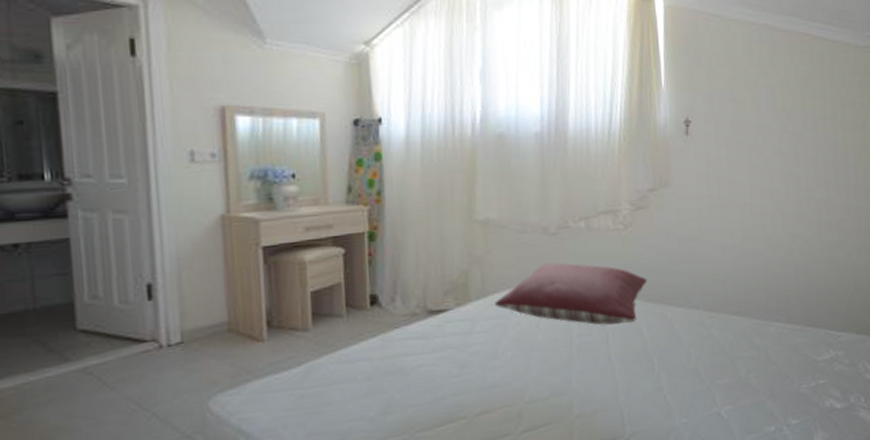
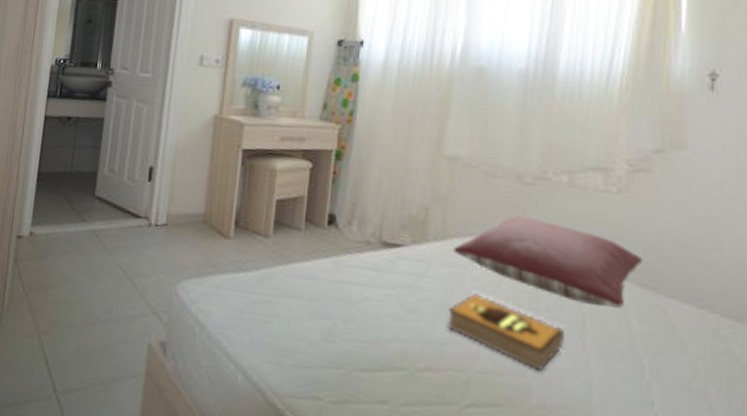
hardback book: none [496,337,594,388] -> present [446,293,564,371]

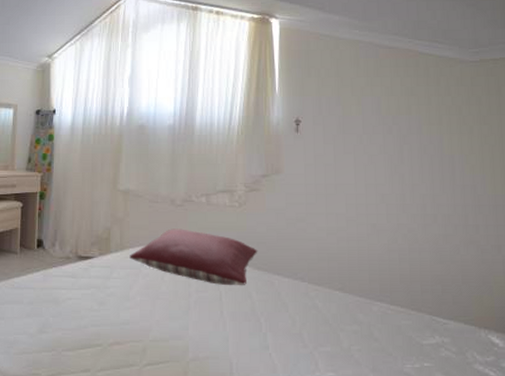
hardback book: present [446,293,564,371] -> none [127,286,208,335]

